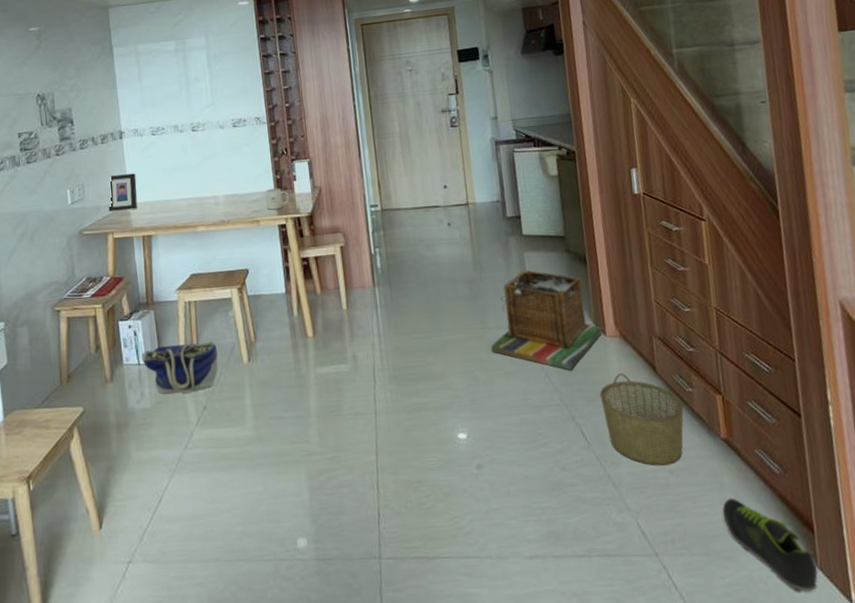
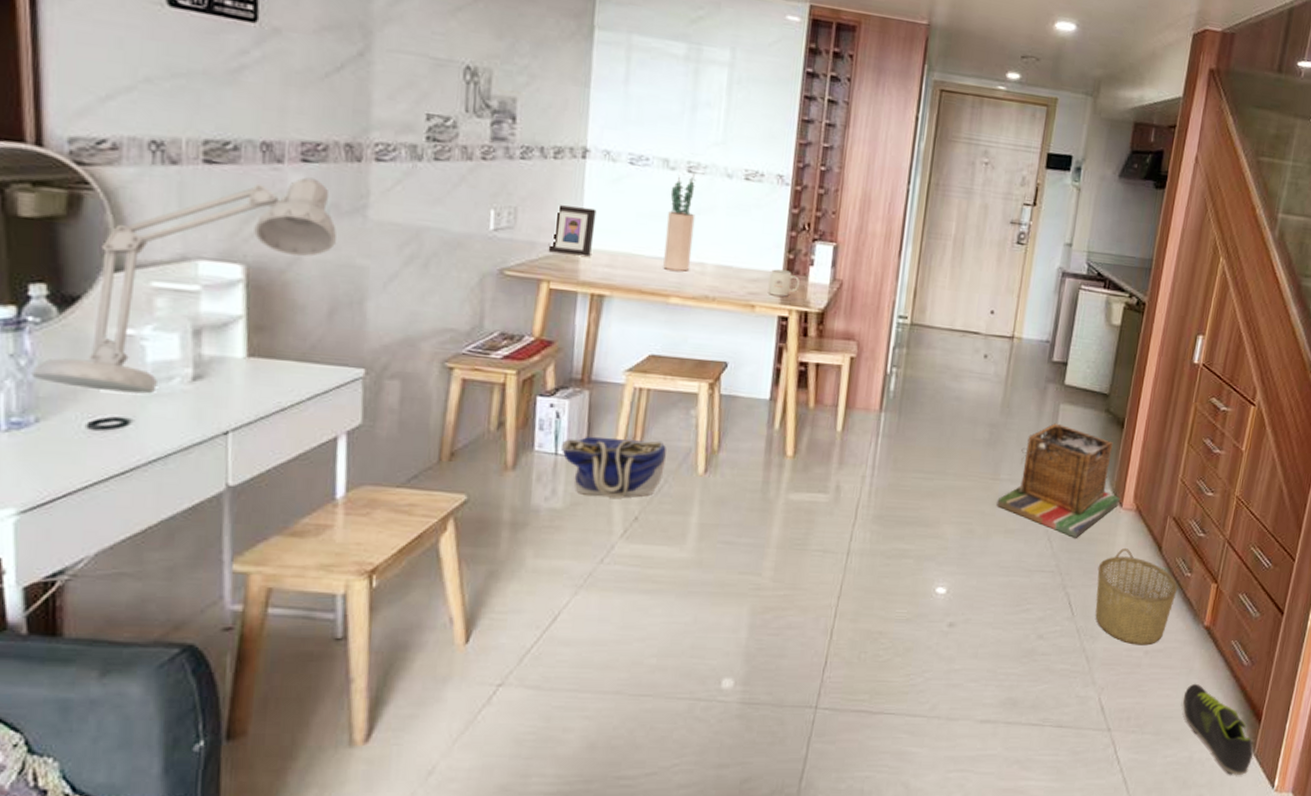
vase: none [183,131,207,207] -> present [663,173,696,272]

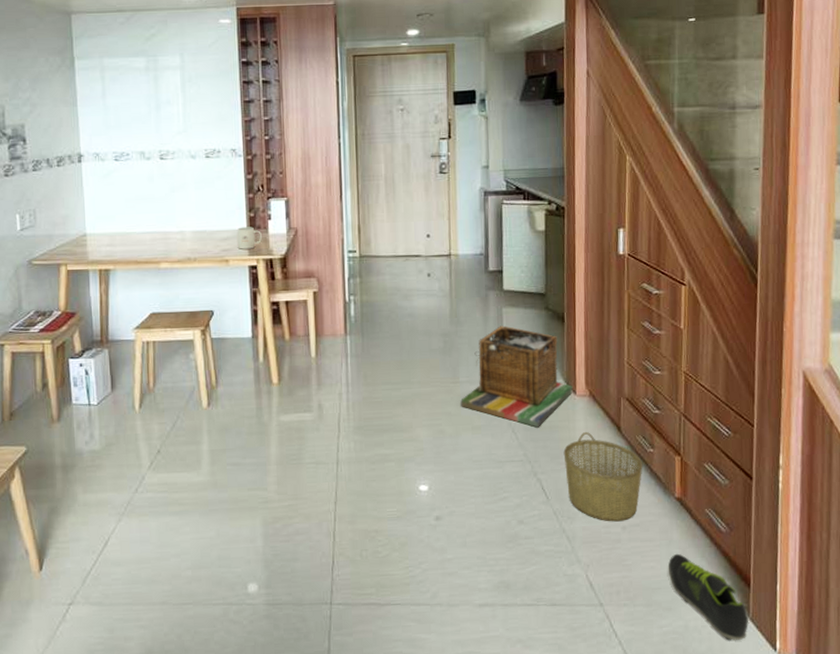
picture frame: present [548,205,597,257] -> none [62,201,96,241]
tote bag: present [560,436,666,498] -> none [92,383,175,436]
vase: present [663,173,696,272] -> none [149,159,173,242]

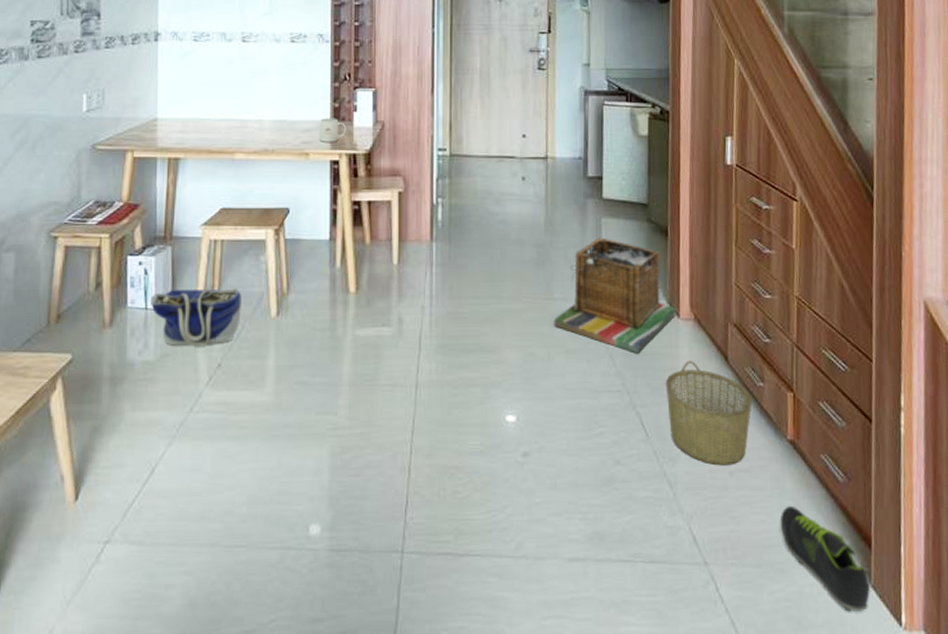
tote bag: none [92,383,175,436] -> present [149,288,241,347]

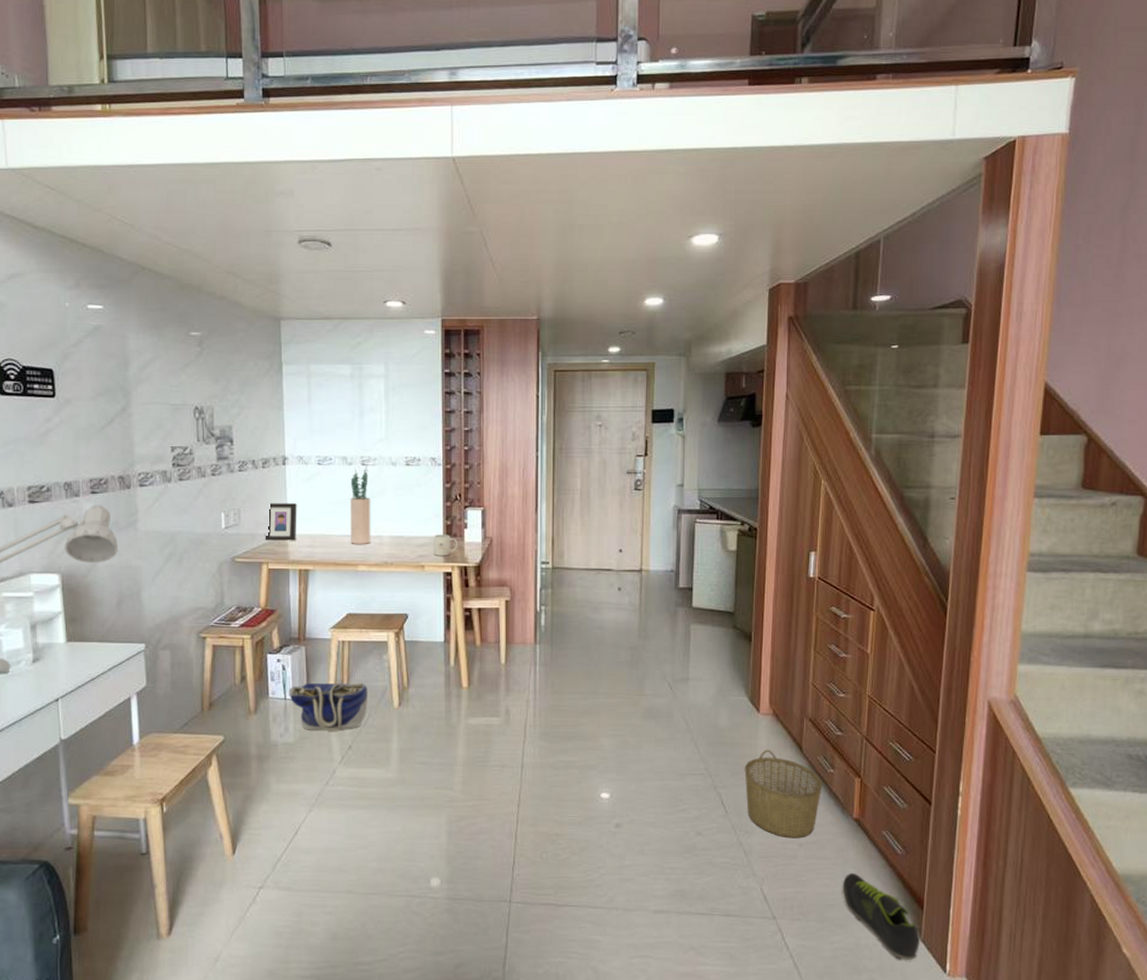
picture frame: none [131,83,169,125] -> present [265,503,297,541]
vase: none [227,42,251,130] -> present [349,465,371,545]
laundry basket: present [554,237,676,354] -> none [645,642,756,743]

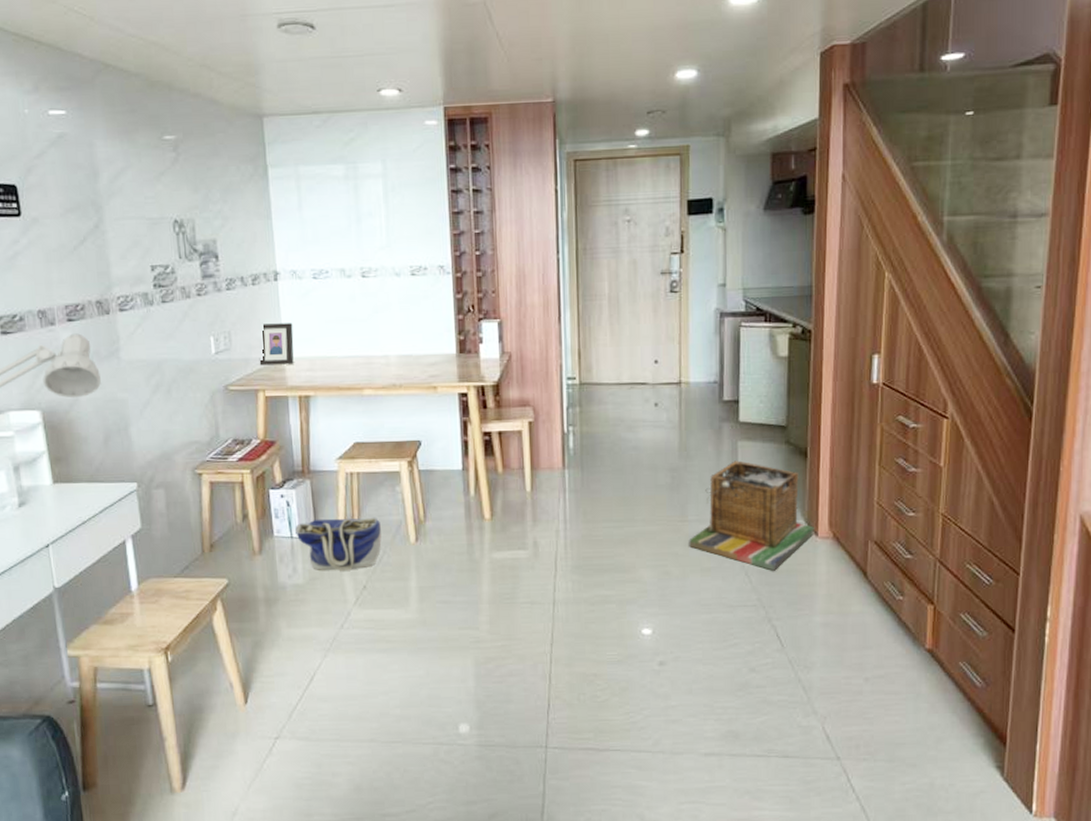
vase: present [349,465,371,545] -> none [350,277,377,367]
mug: present [433,534,458,556] -> none [445,351,474,375]
laundry basket: none [645,642,756,743] -> present [689,460,814,571]
basket: present [744,749,823,838] -> none [801,576,891,673]
athletic shoe: present [842,872,921,960] -> none [914,708,1003,801]

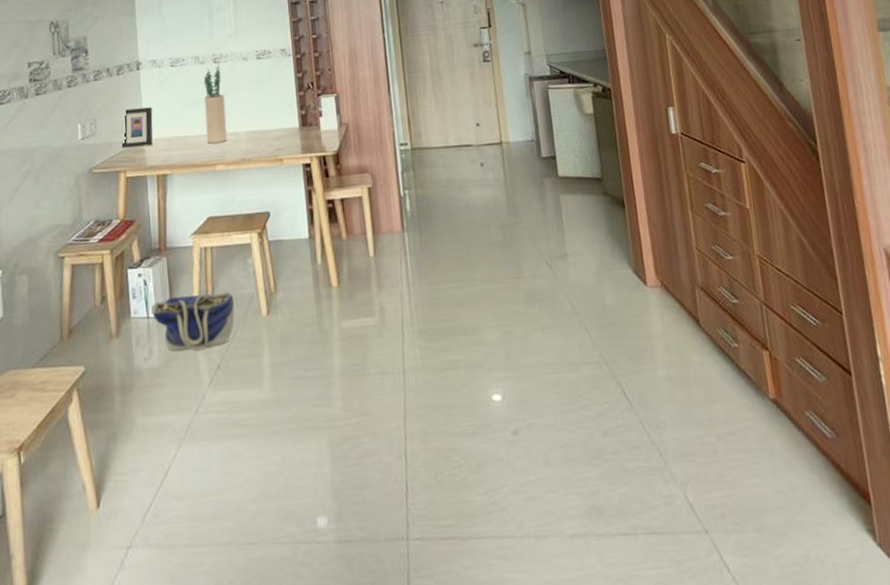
vase: none [350,277,377,367] -> present [203,63,228,144]
laundry basket: present [689,460,814,571] -> none [527,214,643,324]

